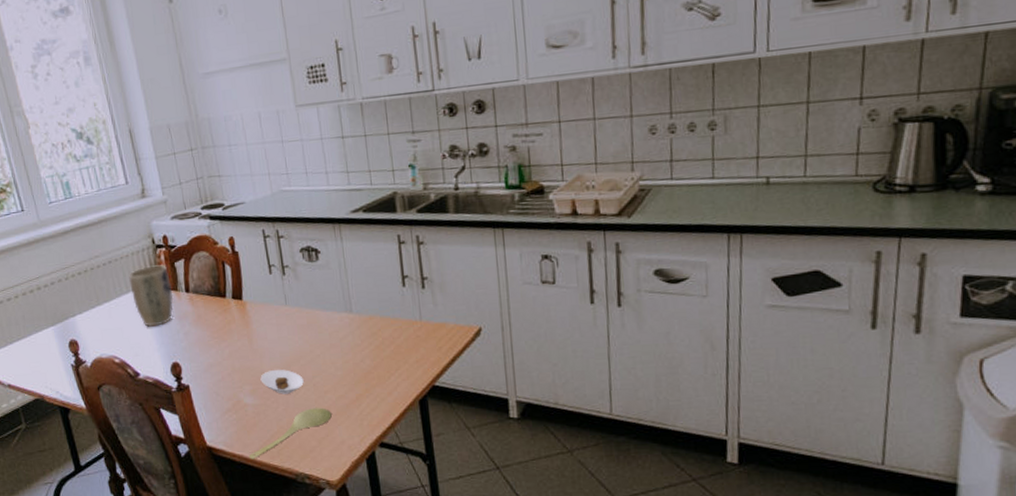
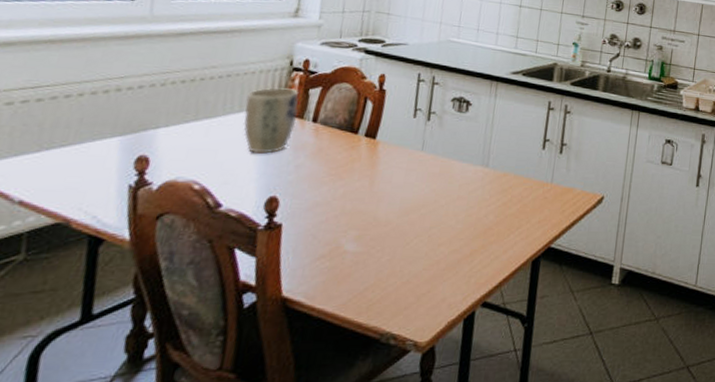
spoon: present [248,407,332,459] -> none [330,261,440,315]
saucer: present [260,369,304,394] -> none [370,215,420,244]

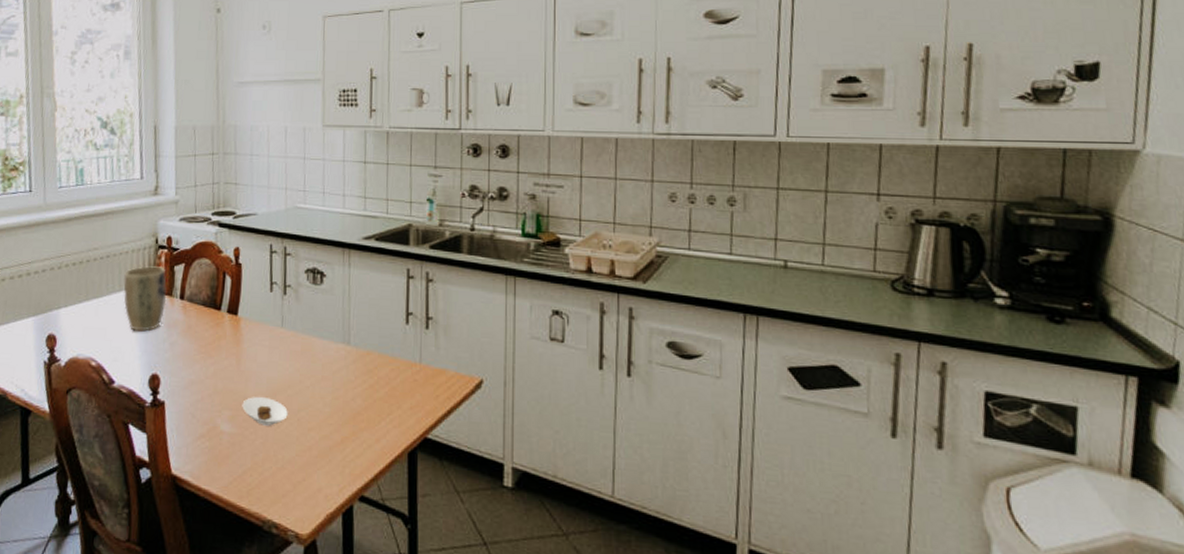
saucer: none [370,215,420,244] -> present [242,396,288,426]

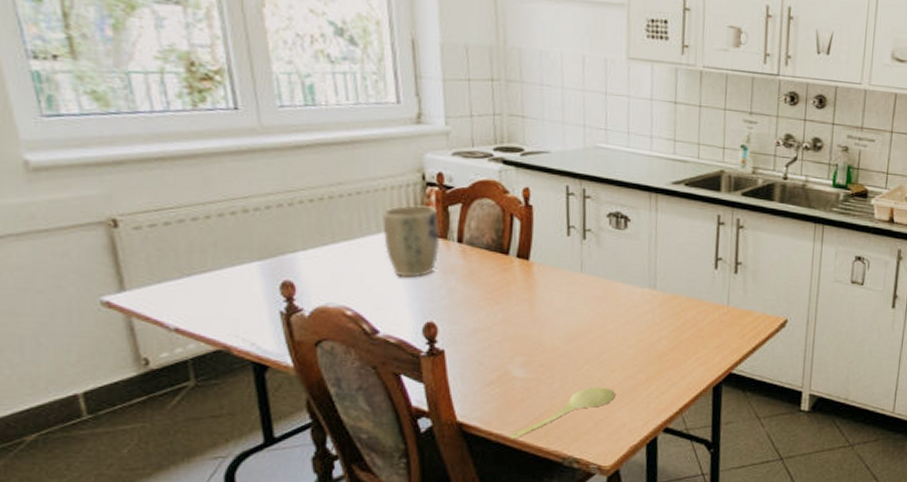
spoon: none [214,445,312,497] -> present [508,387,615,439]
saucer: present [242,396,288,426] -> none [537,341,589,370]

